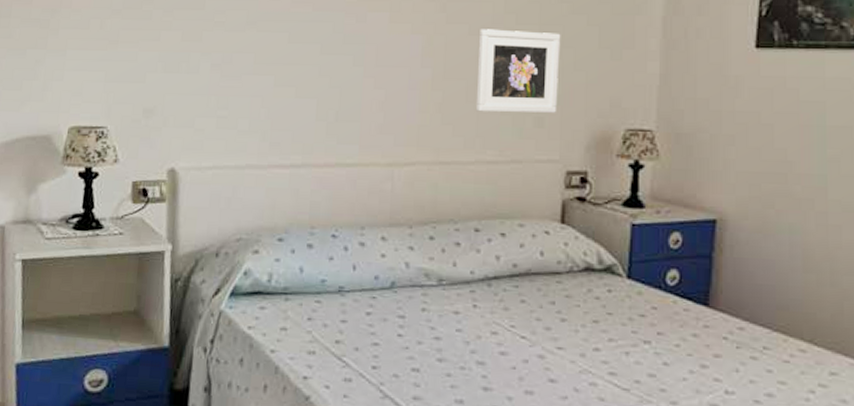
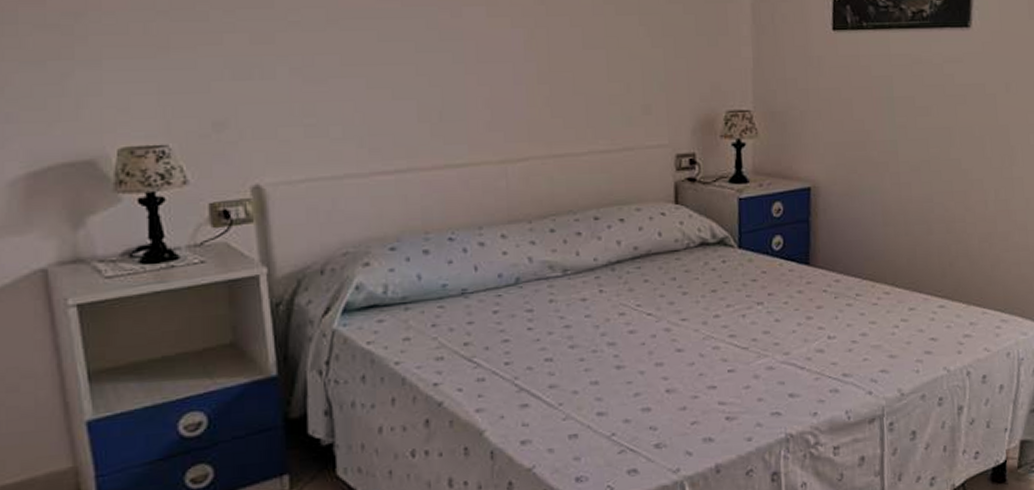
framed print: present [477,29,561,113] -> none [581,20,662,103]

